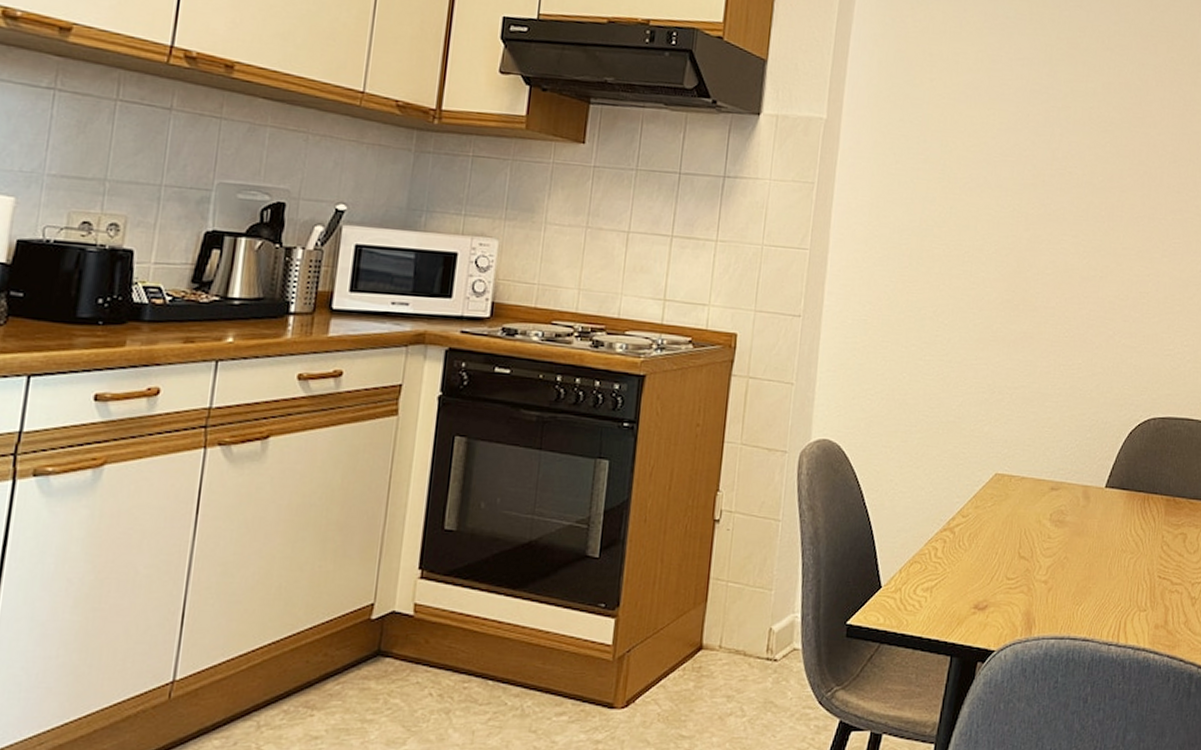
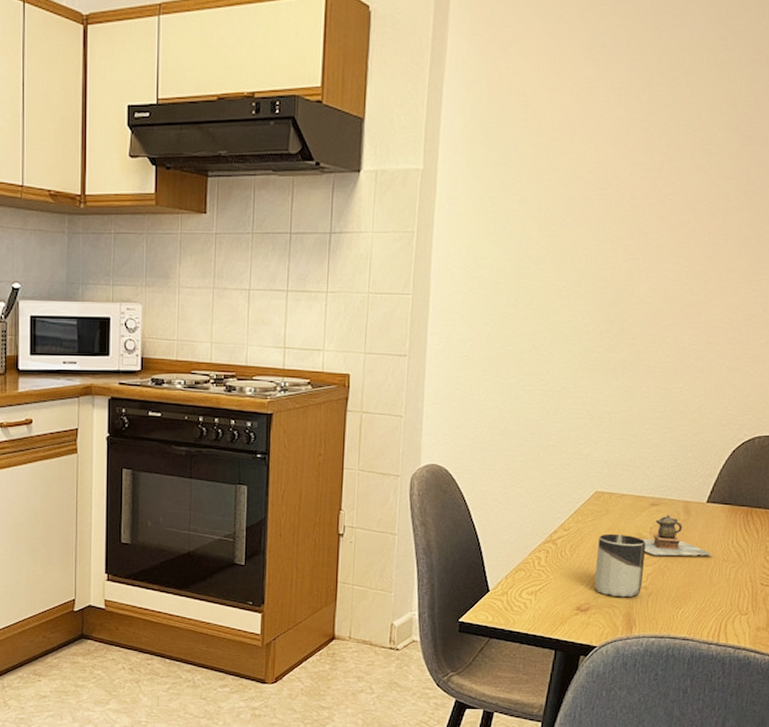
cup: none [993,521,1046,594] -> present [594,533,646,598]
teapot: none [1042,500,1112,546] -> present [642,515,713,556]

